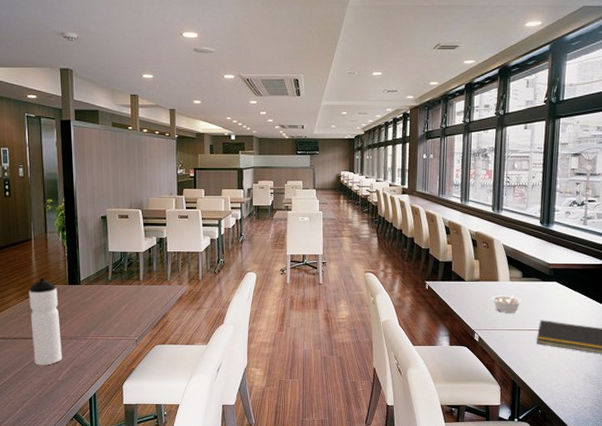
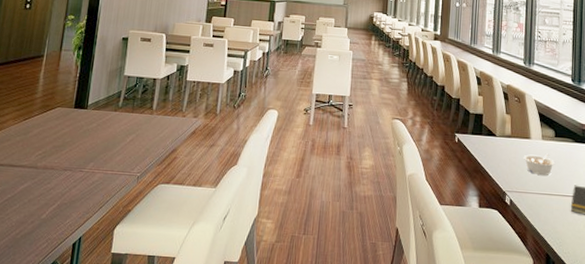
water bottle: present [29,277,62,366] -> none [18,98,61,200]

